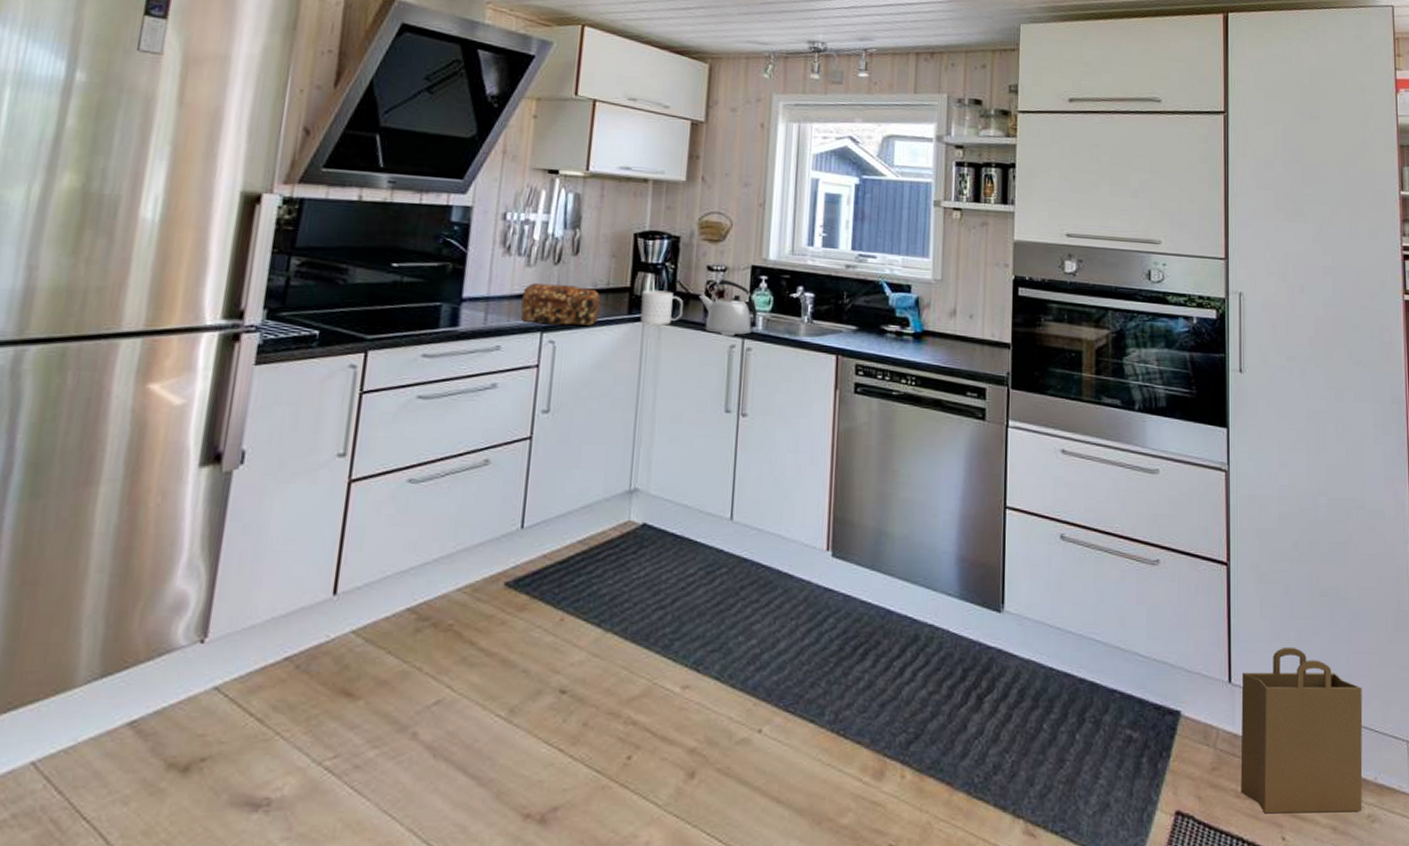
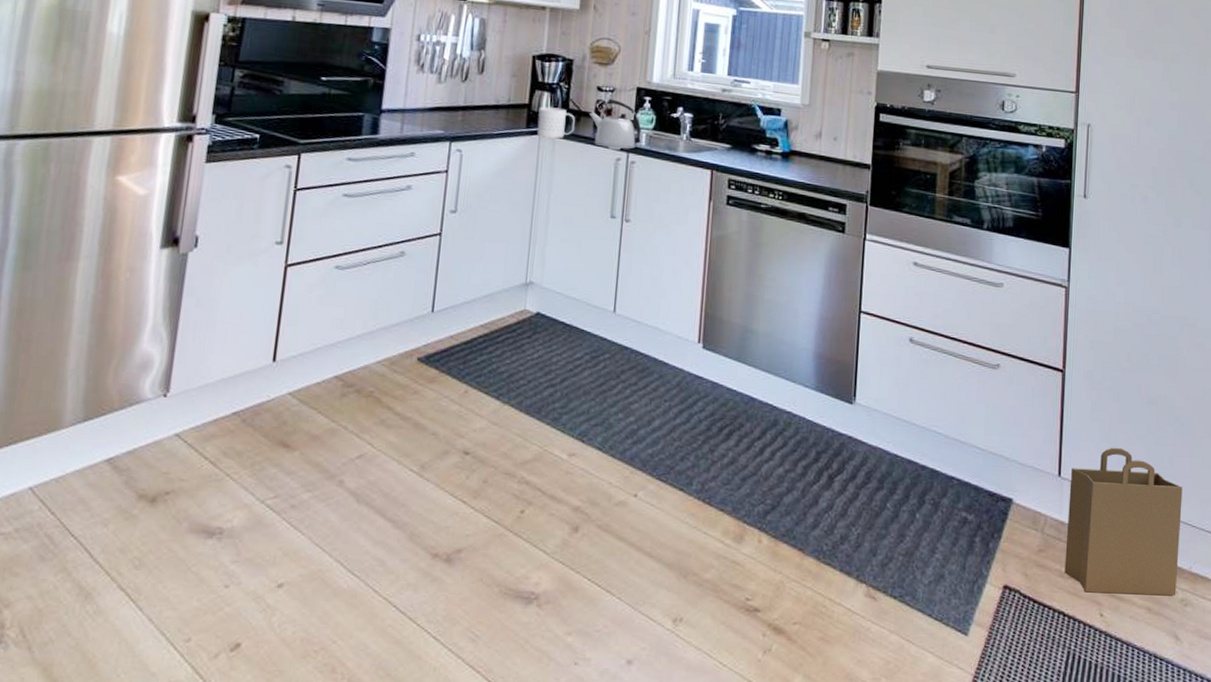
bread loaf: present [521,283,601,327] -> none [432,98,503,138]

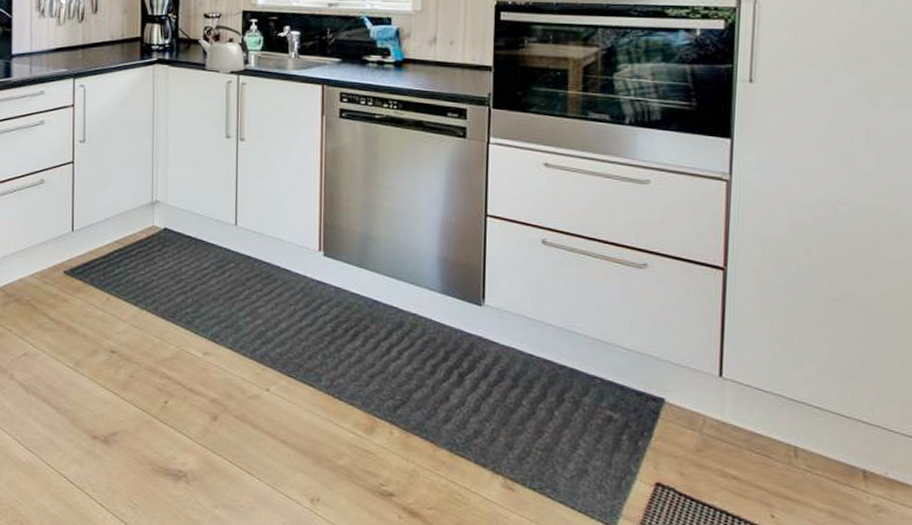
mug: present [536,106,575,139] -> none [150,38,185,68]
shopping bag: present [1064,447,1183,596] -> none [727,347,877,502]

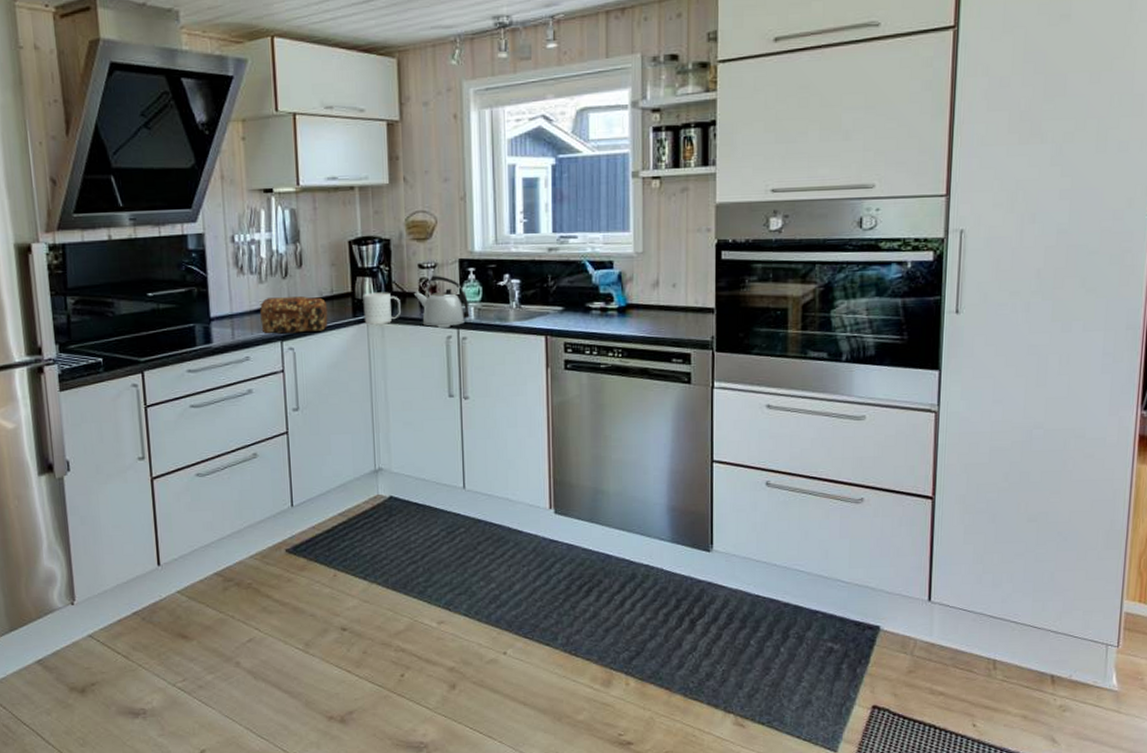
bread loaf: none [57,39,118,72] -> present [260,296,328,334]
mug: none [150,38,185,68] -> present [363,292,401,325]

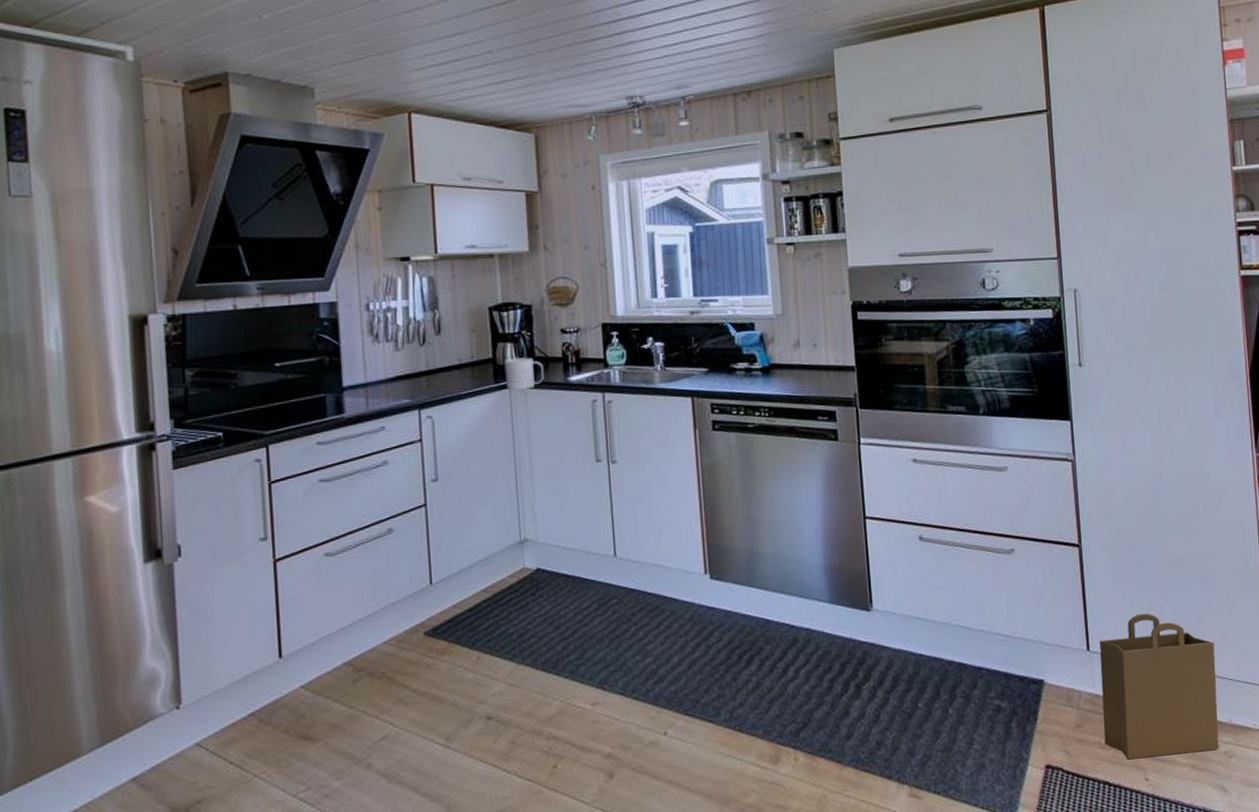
bread loaf: present [260,296,328,334] -> none [396,363,469,403]
kettle: present [413,275,470,328] -> none [556,339,615,392]
shopping bag: none [935,568,1064,706] -> present [1100,613,1219,760]

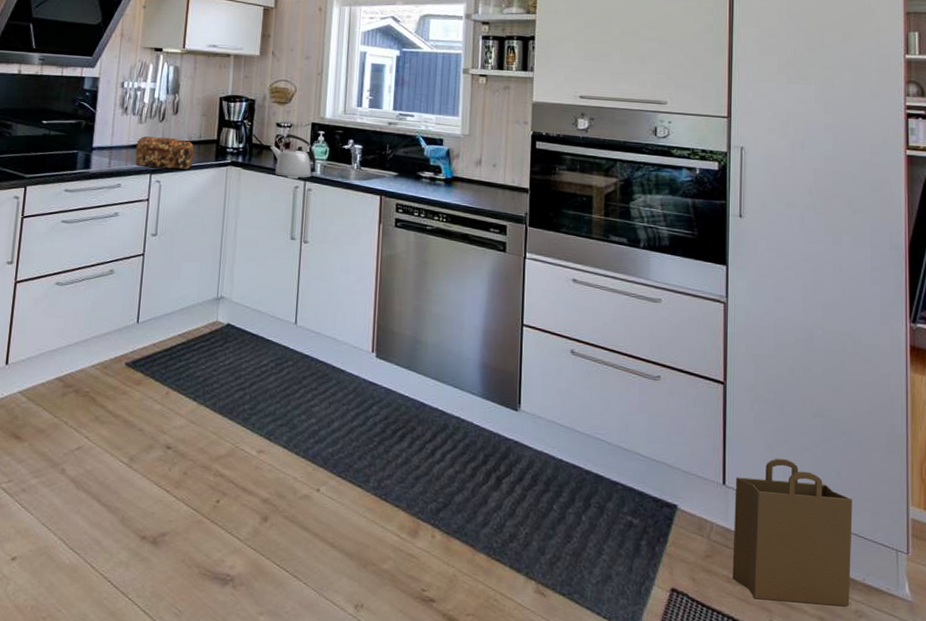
bread loaf: none [396,363,469,403] -> present [135,136,195,170]
mug: present [504,357,544,391] -> none [224,142,258,170]
kettle: none [556,339,615,392] -> present [269,133,317,179]

